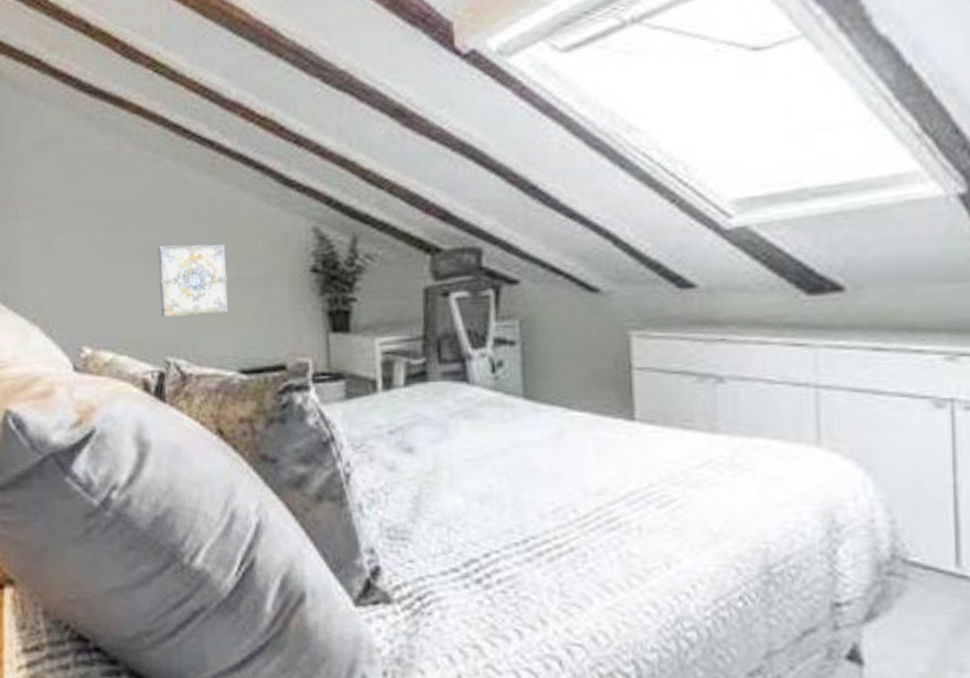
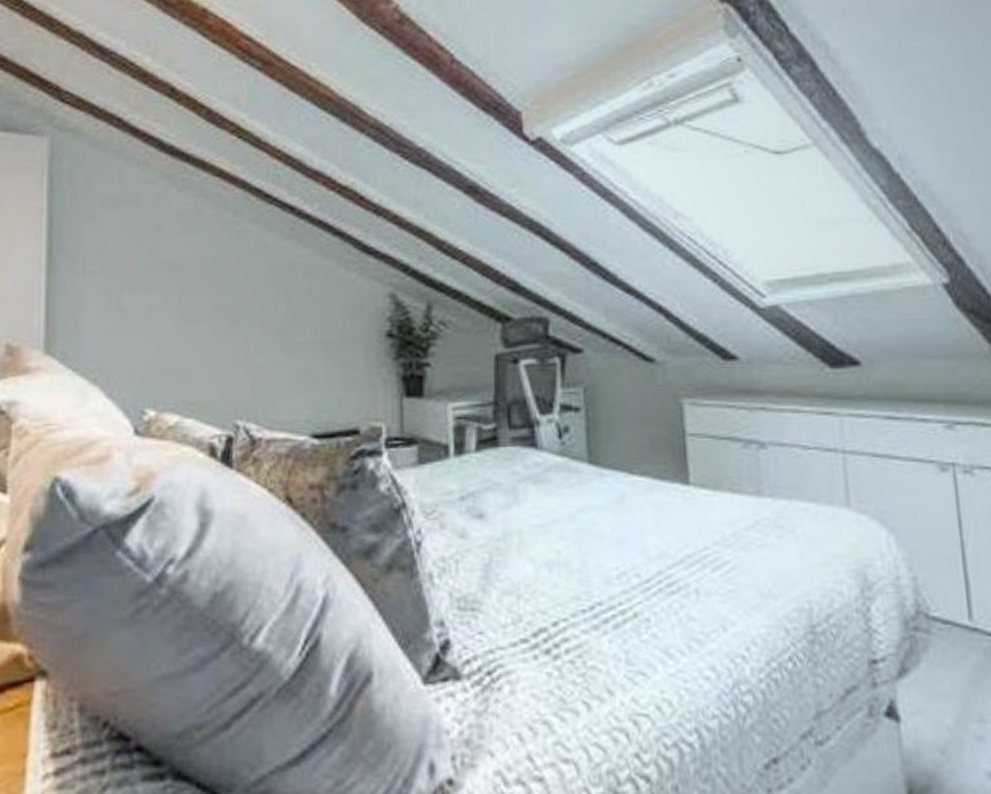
wall art: present [157,244,229,317] -> none [232,306,303,379]

